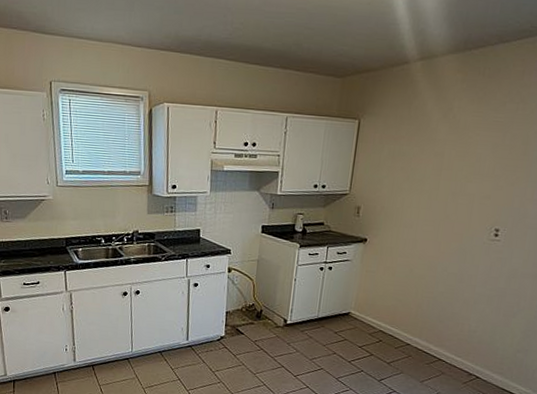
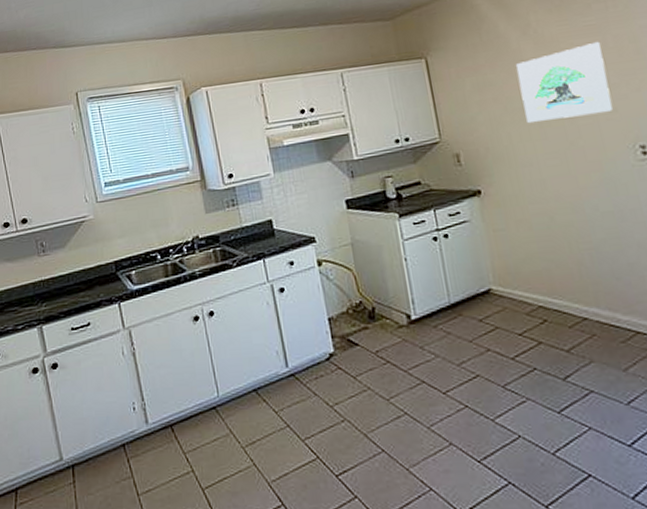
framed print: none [420,137,500,197] -> present [516,41,613,124]

